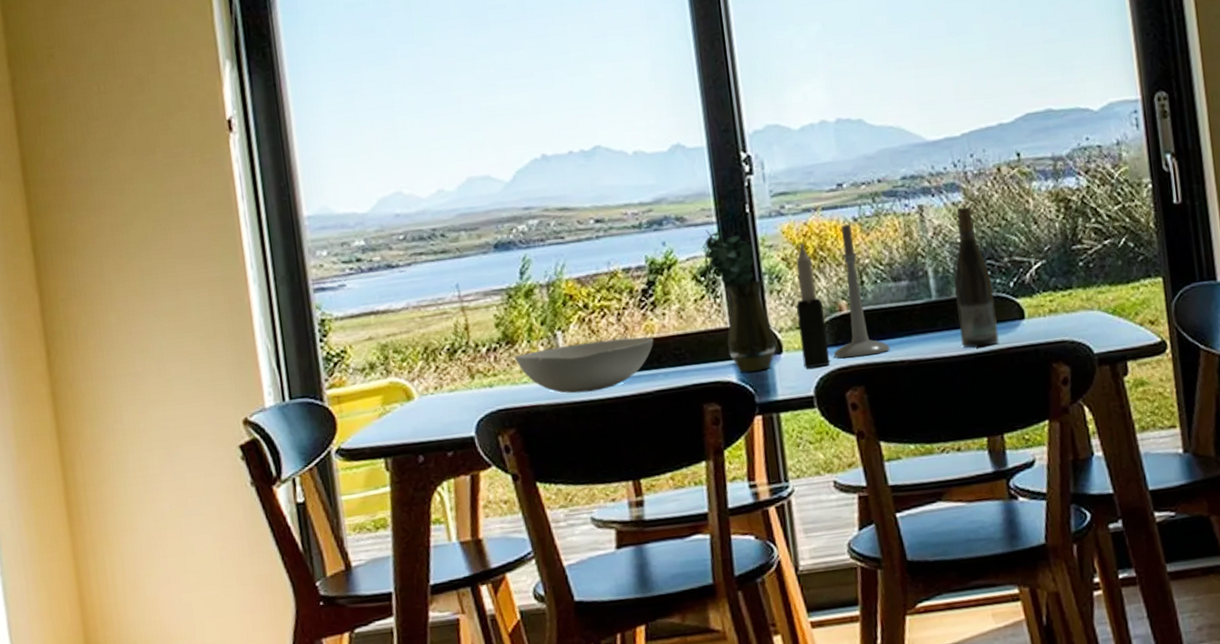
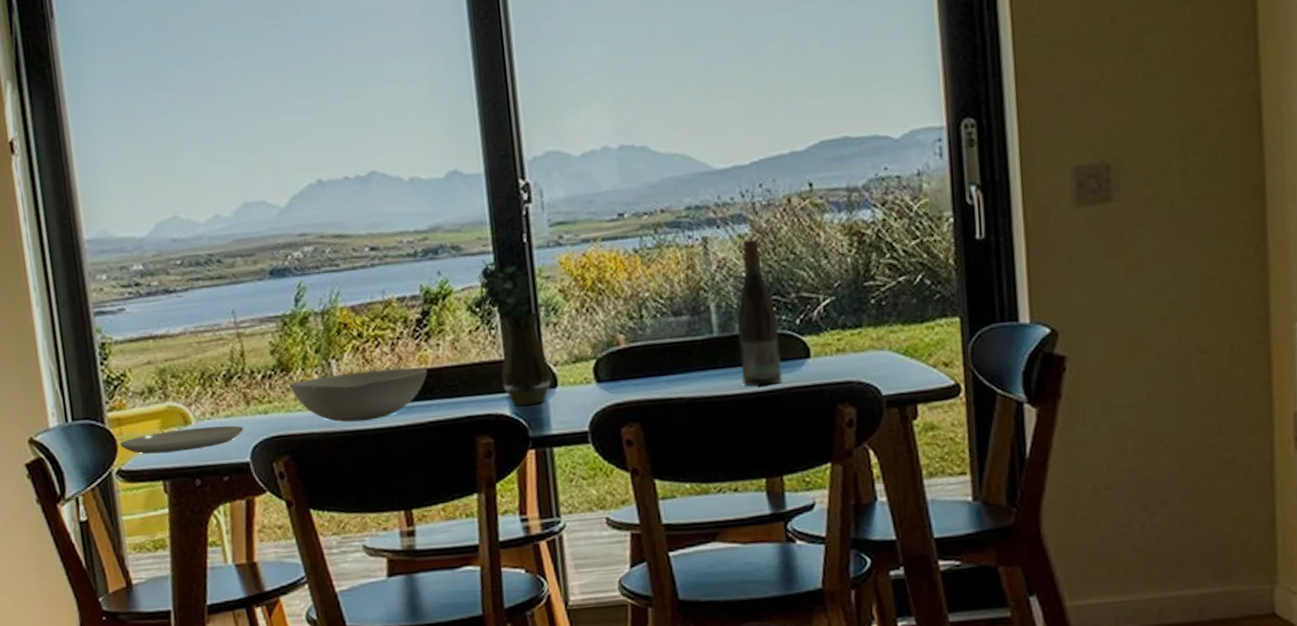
plate: none [340,400,468,432] -> present [120,425,244,454]
candle: present [796,243,831,368] -> none [573,274,606,403]
candlestick: present [833,223,890,358] -> none [609,255,668,394]

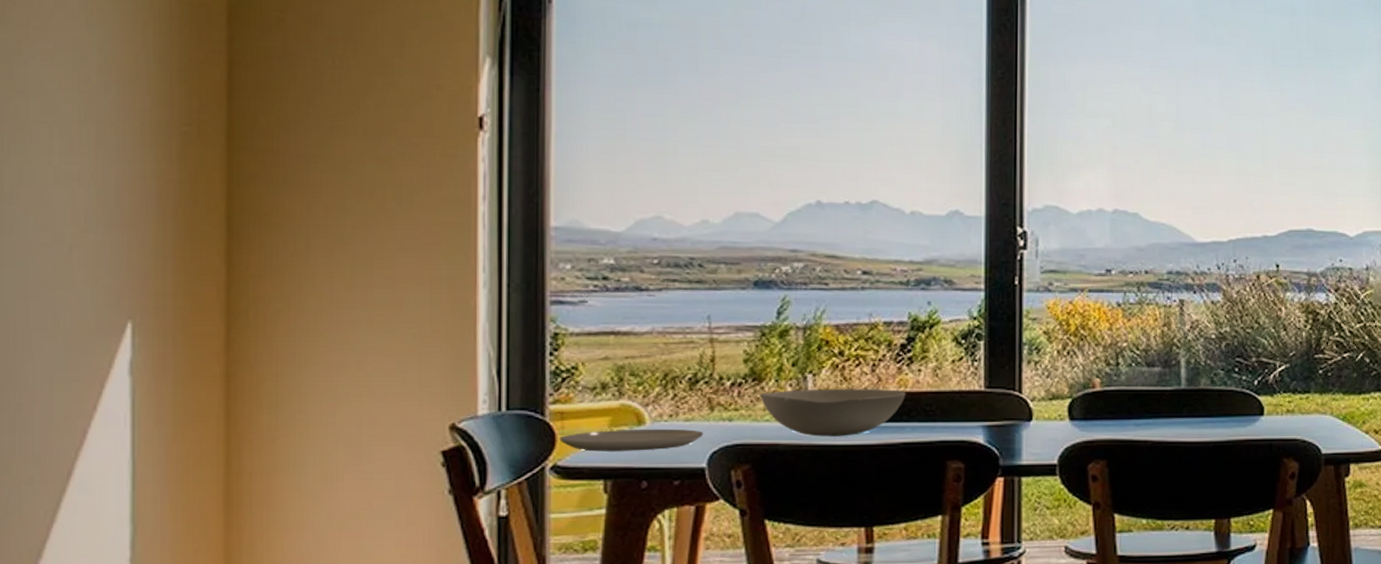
vase: present [479,259,551,406] -> none [968,295,1027,435]
wine bottle: present [737,240,782,387] -> none [1202,307,1238,437]

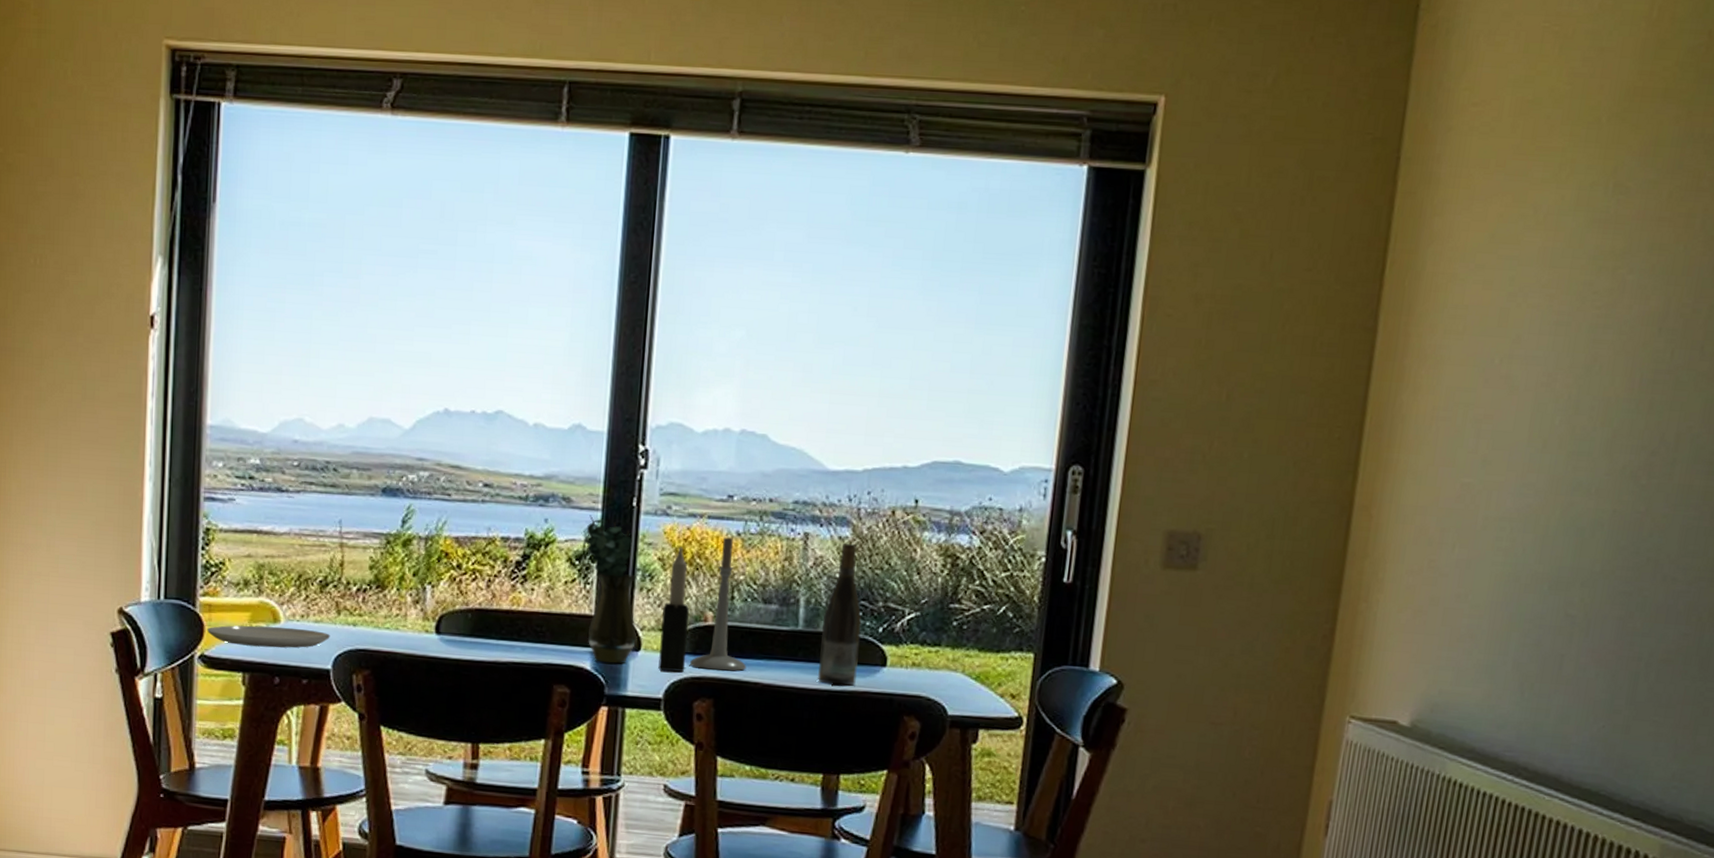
bowl: present [760,388,906,437] -> none [382,600,518,651]
vase: none [968,295,1027,435] -> present [582,515,637,664]
candle: none [1050,320,1078,437] -> present [658,547,689,672]
candlestick: none [1081,307,1136,432] -> present [689,536,747,671]
wine bottle: none [1202,307,1238,437] -> present [817,544,862,686]

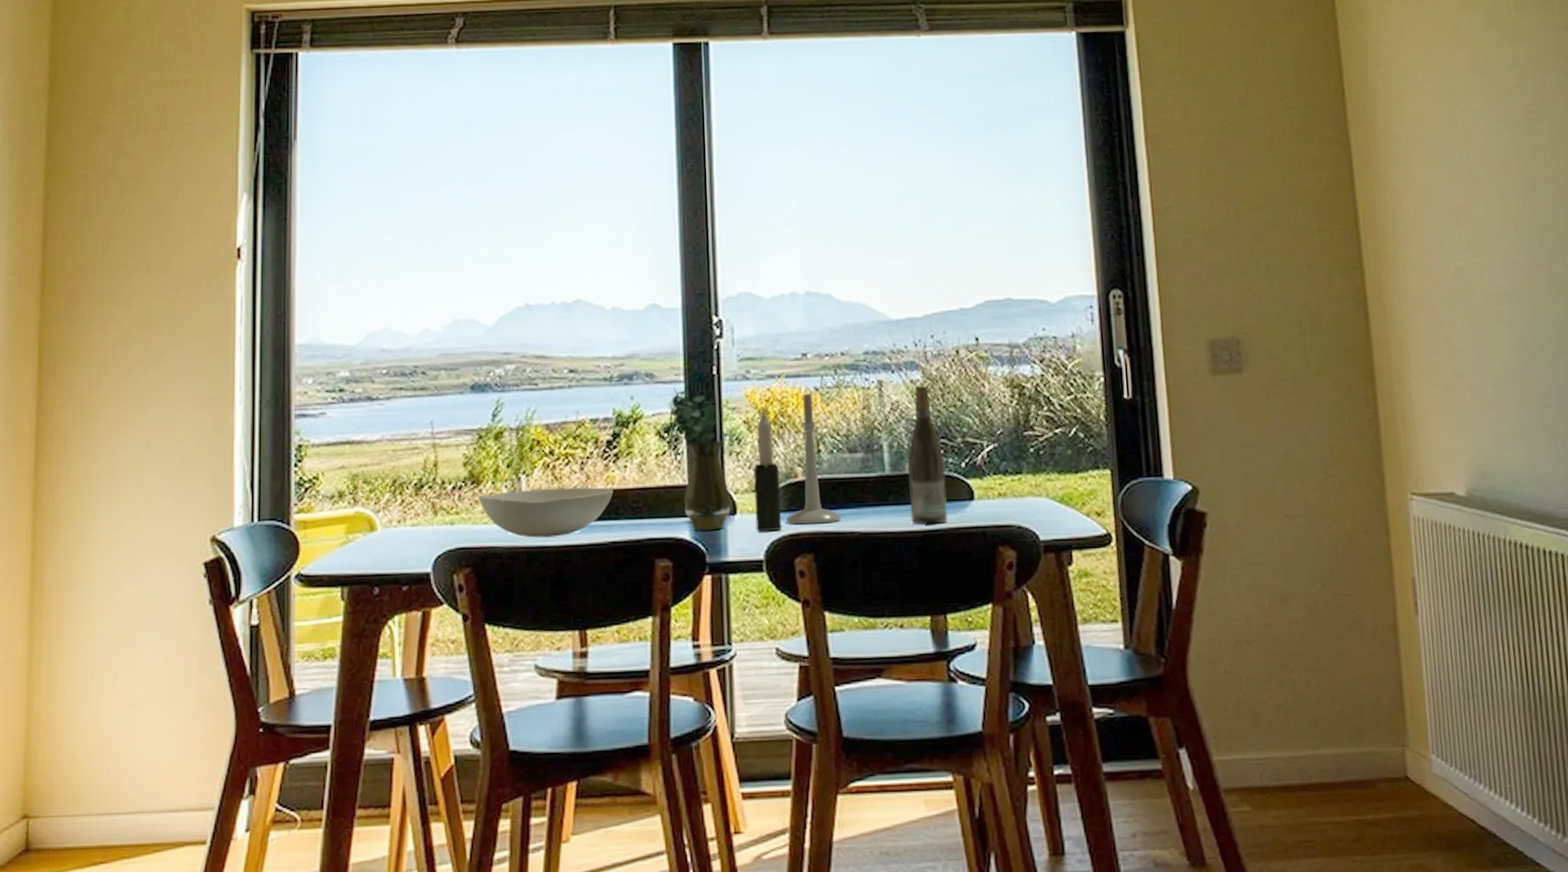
plate: present [207,625,330,648] -> none [303,534,428,559]
bowl: none [382,600,518,651] -> present [478,487,614,538]

